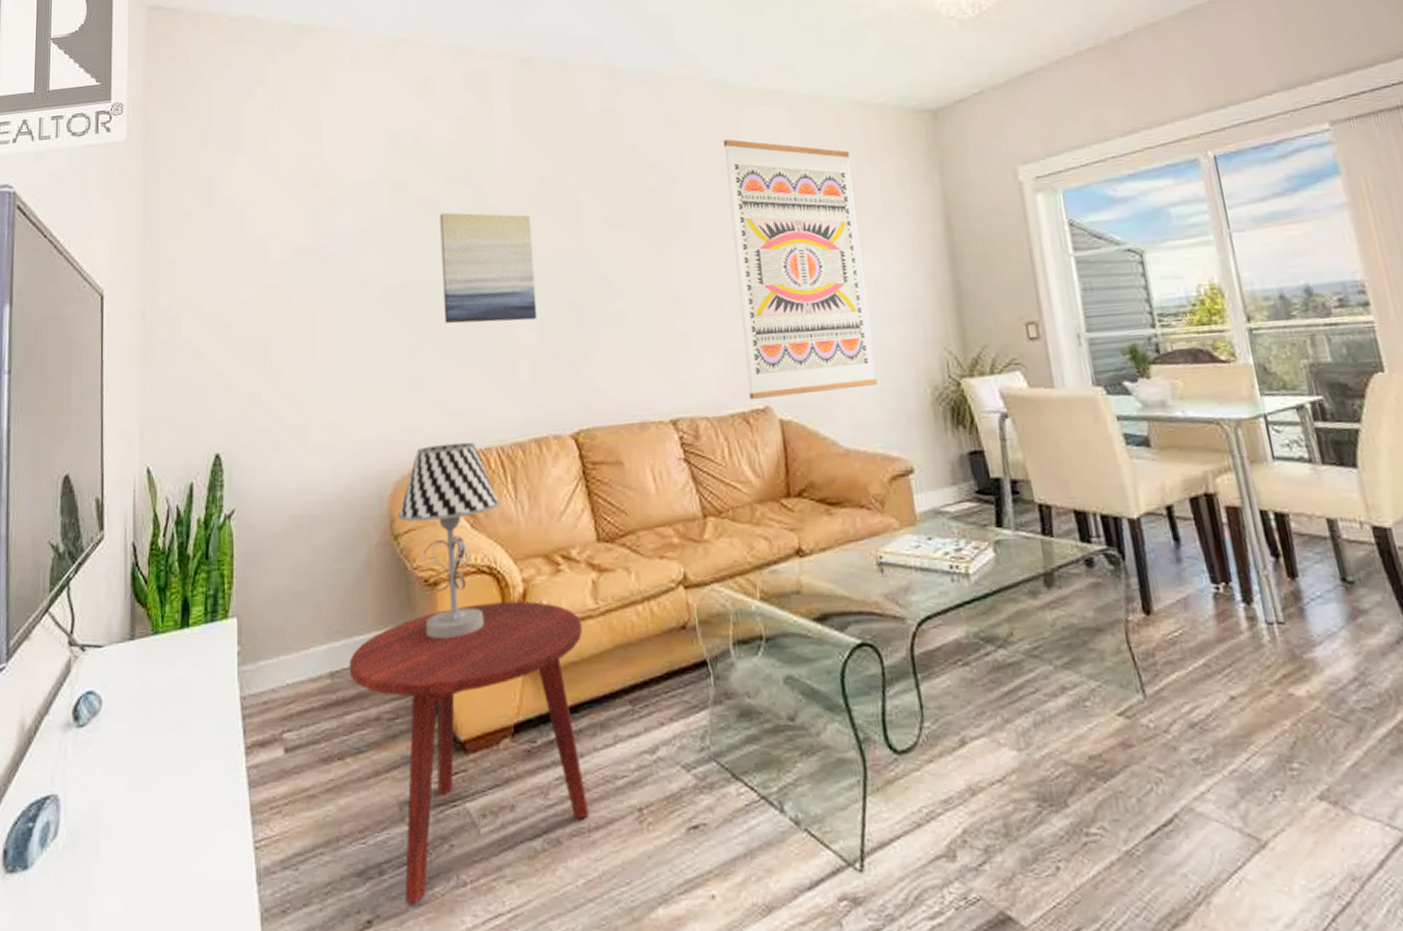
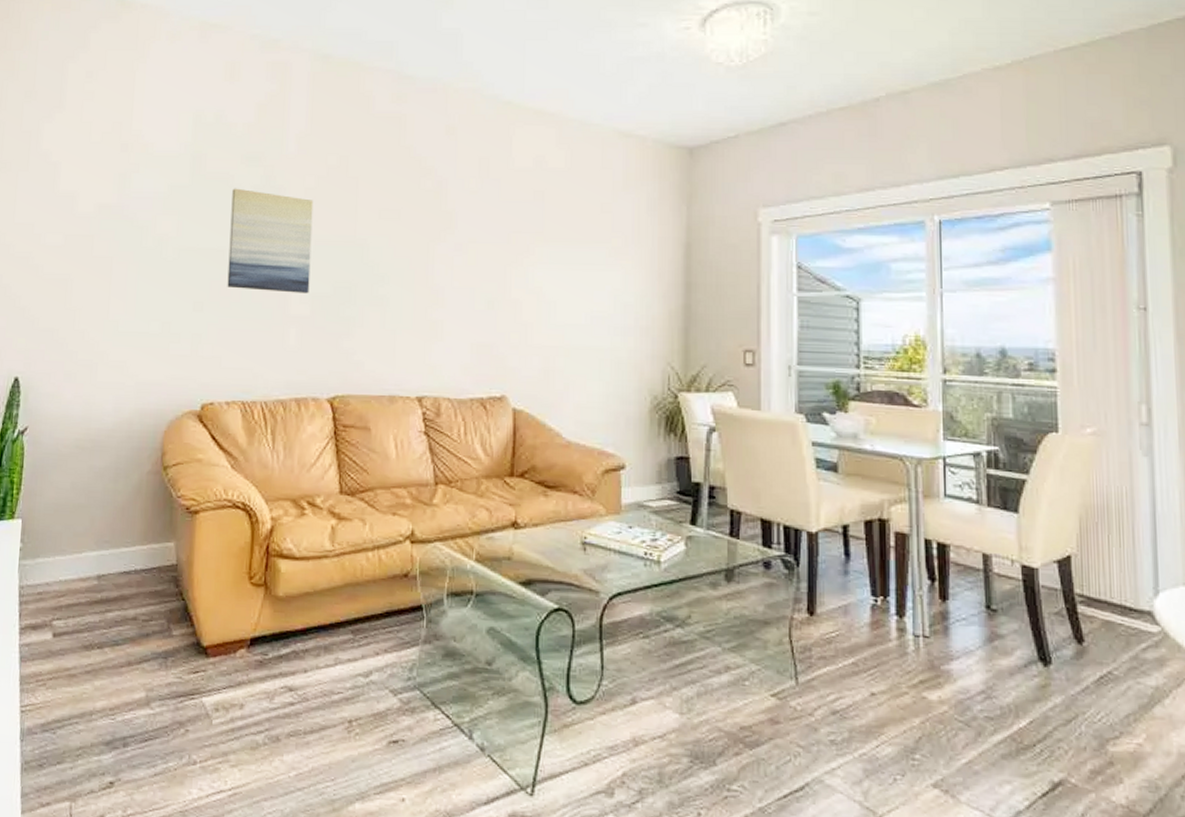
side table: present [349,601,589,905] -> none [114,533,319,774]
table lamp: present [397,442,500,639] -> none [168,393,258,560]
wall art: present [723,139,878,400] -> none [489,152,608,389]

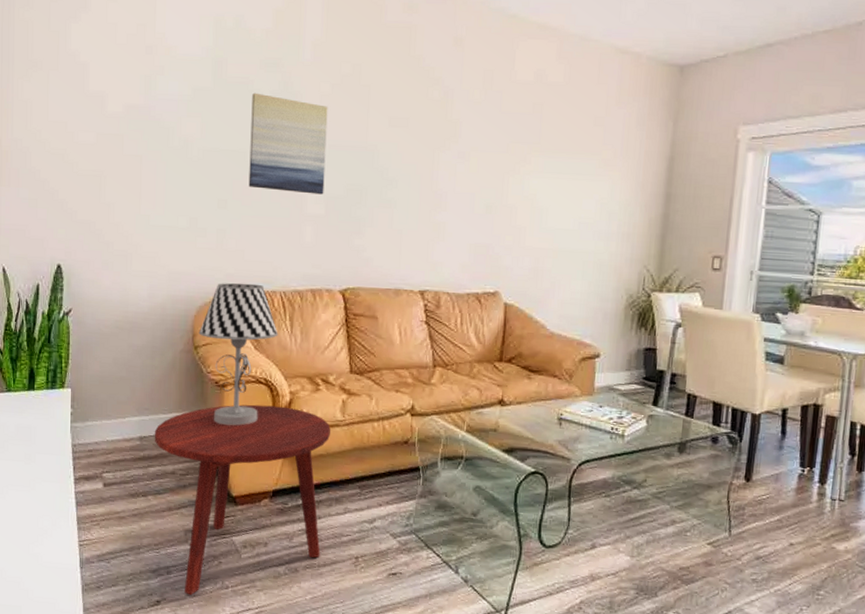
side table: none [114,533,319,774] -> present [154,404,331,595]
table lamp: none [168,393,258,560] -> present [198,282,278,426]

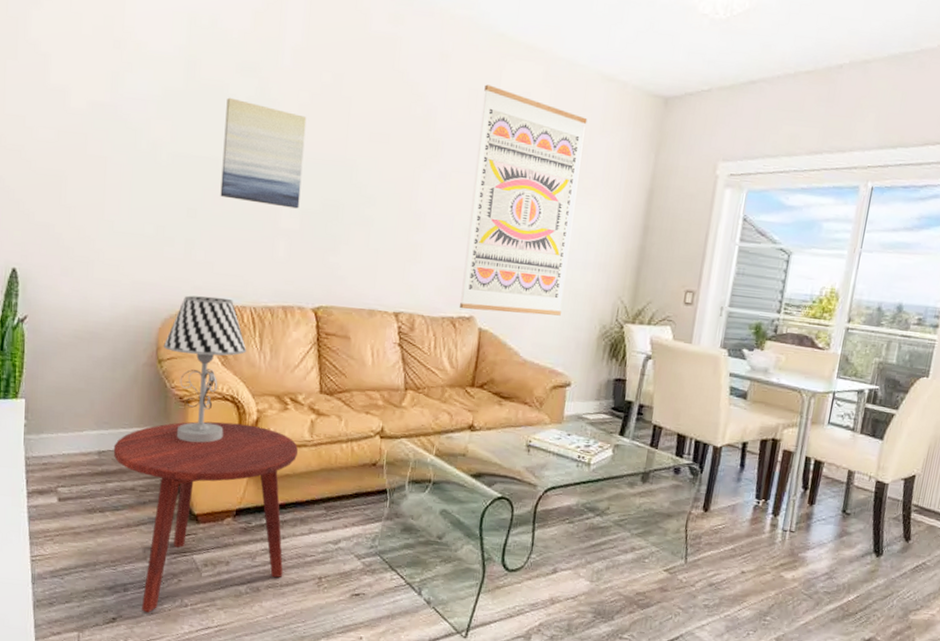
wall art: none [484,64,603,287] -> present [460,84,588,316]

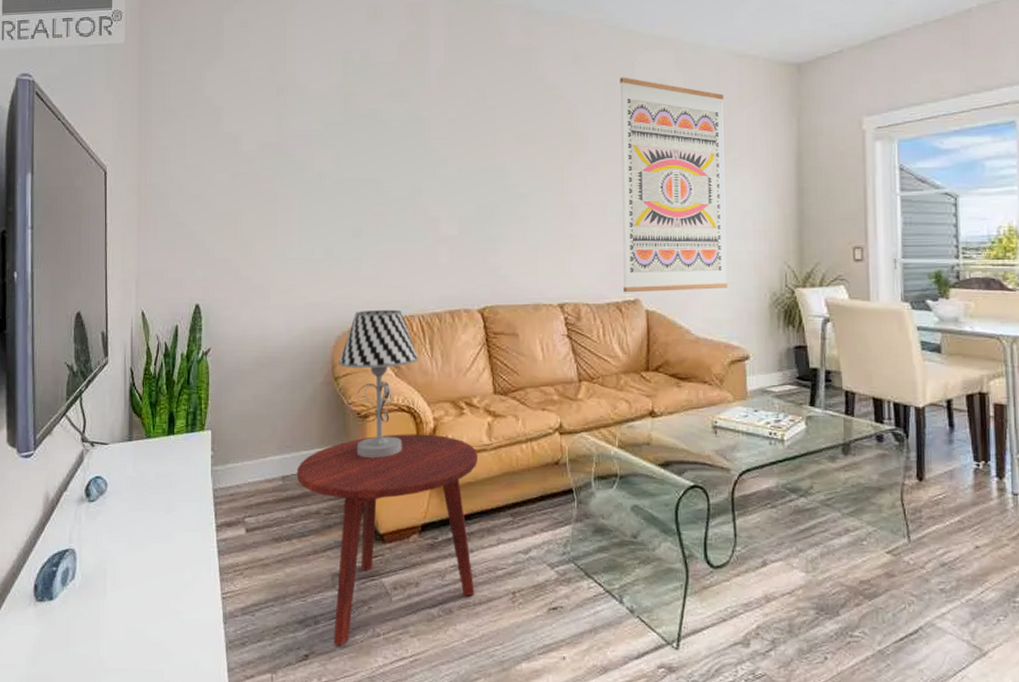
wall art: present [220,97,307,209] -> none [381,122,457,216]

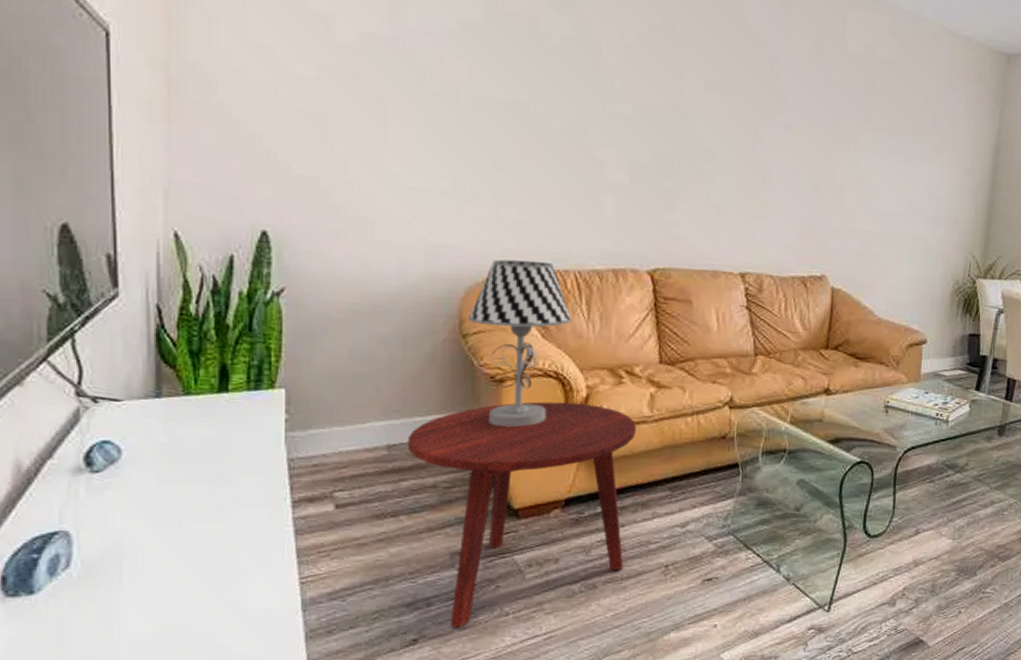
wall art: present [620,77,727,293] -> none [811,34,934,273]

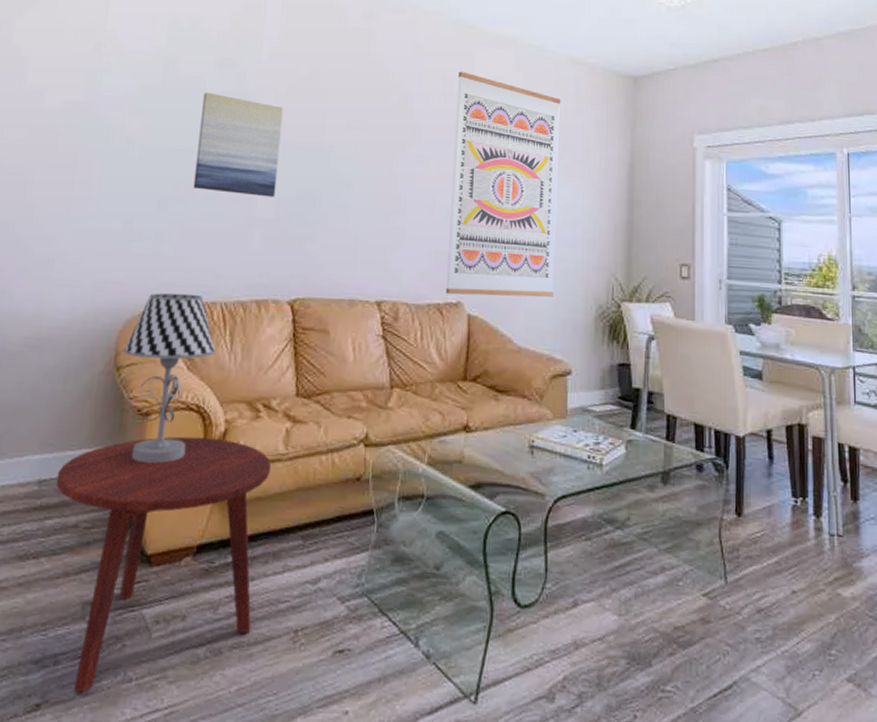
wall art: none [533,35,634,162] -> present [193,92,284,197]
wall art: none [811,34,934,273] -> present [446,71,561,297]

